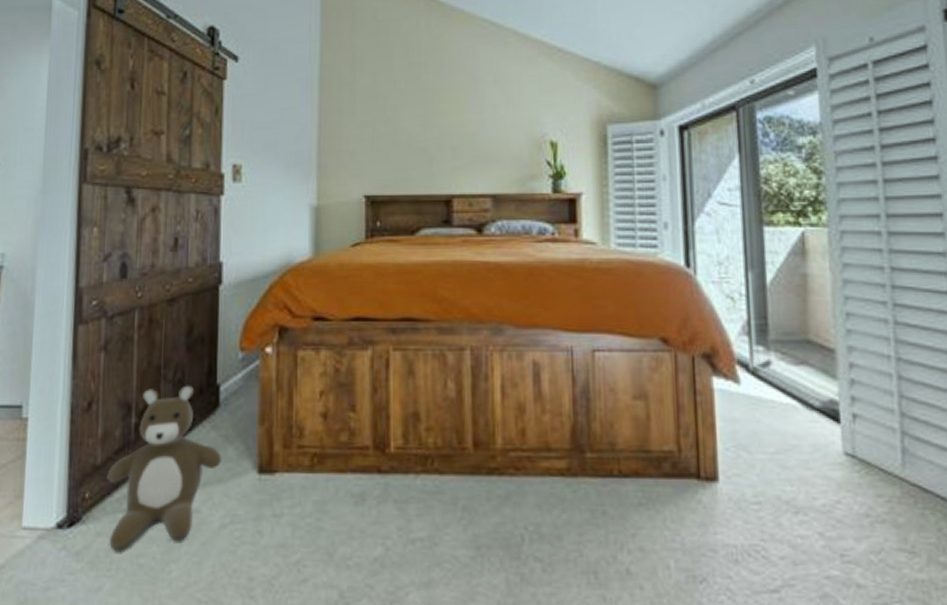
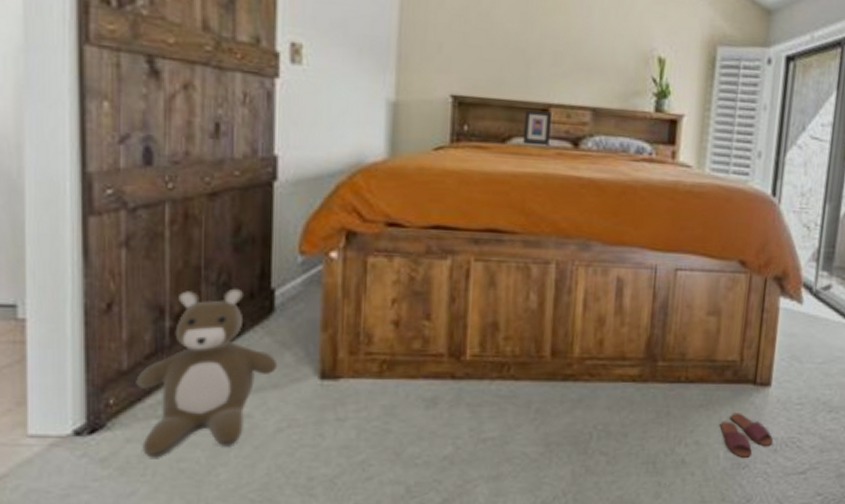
picture frame: none [430,202,455,233] -> present [523,109,551,145]
slippers: none [665,513,731,571] -> present [720,413,773,459]

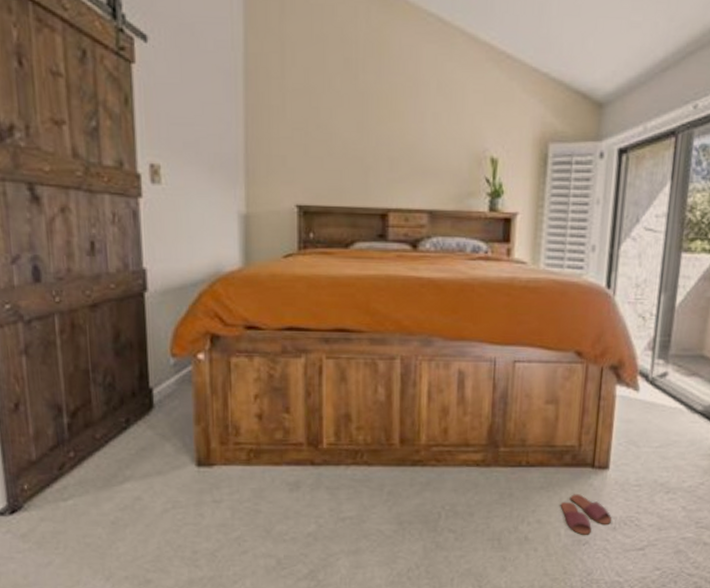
teddy bear: present [136,288,278,458] -> none [44,388,160,534]
picture frame: present [523,109,551,145] -> none [365,215,390,248]

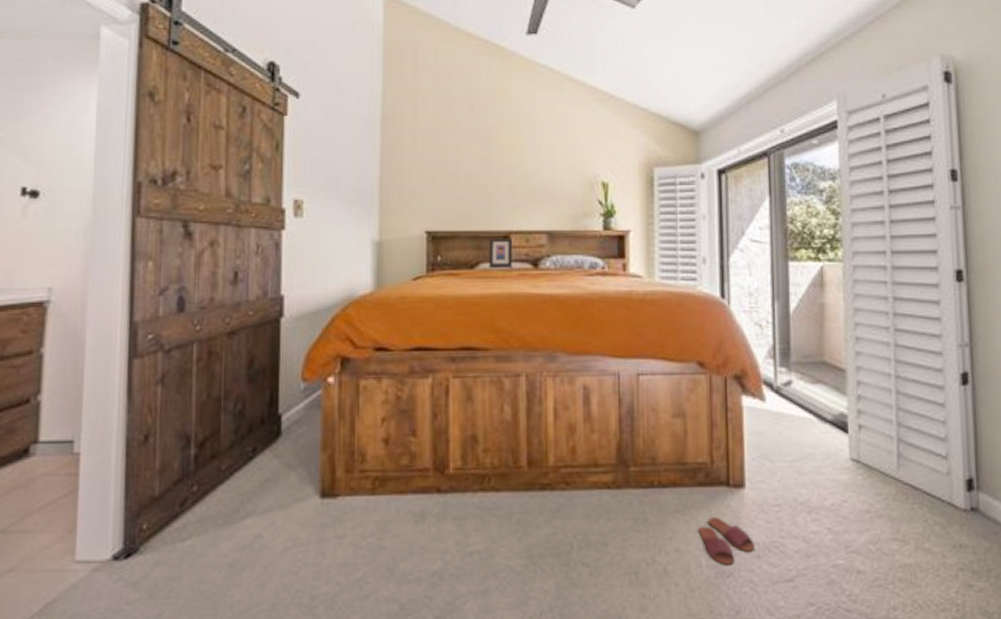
picture frame: none [365,215,390,248] -> present [489,238,512,267]

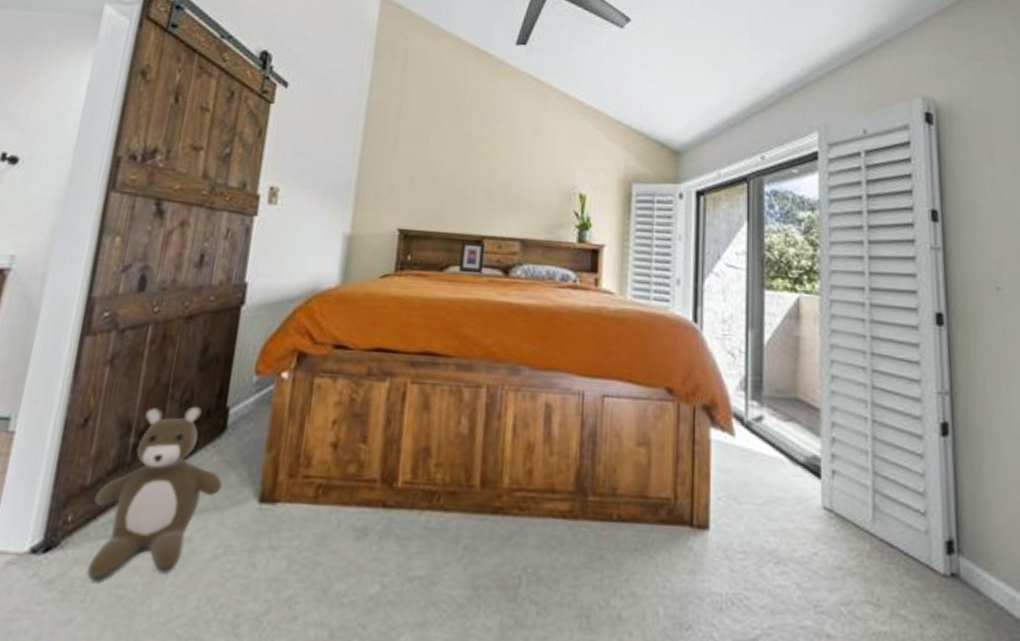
teddy bear: none [165,415,284,580] -> present [87,406,223,582]
slippers: present [698,517,754,566] -> none [657,560,716,618]

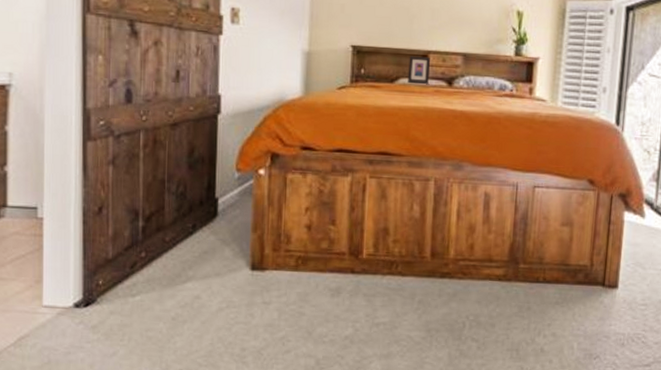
teddy bear: present [87,406,223,582] -> none [118,197,220,327]

